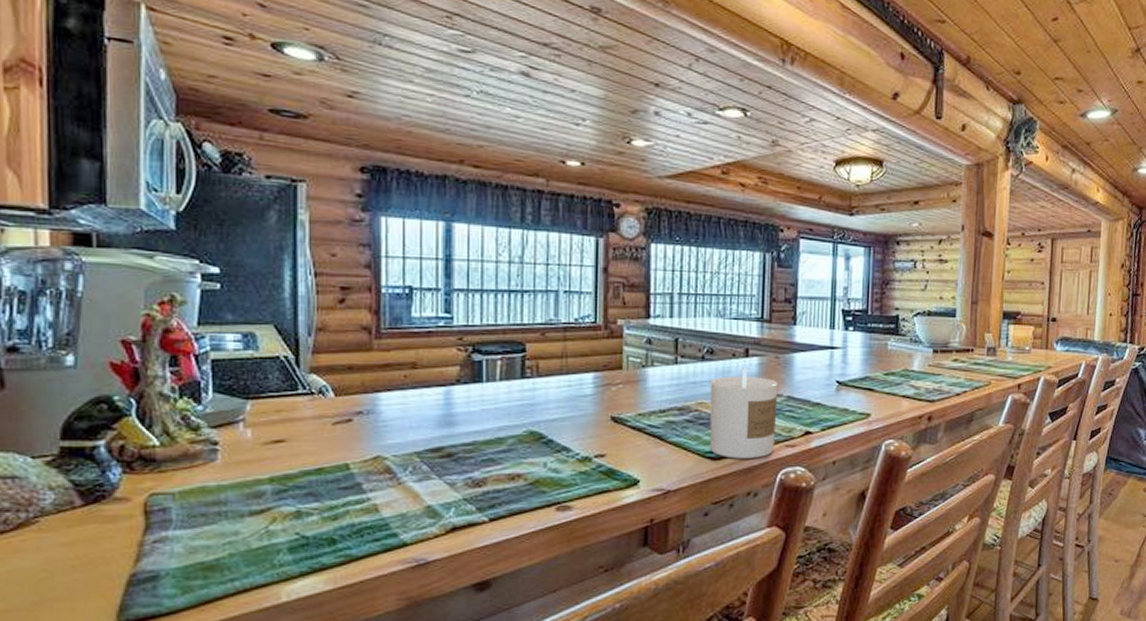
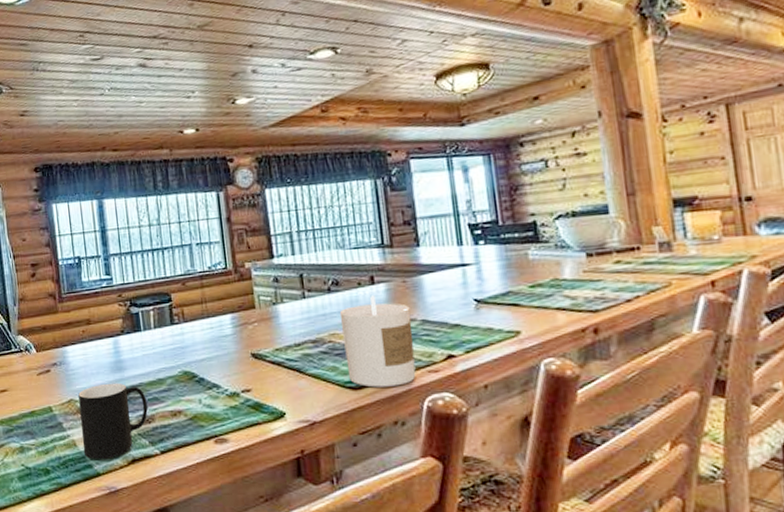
cup: none [387,439,479,527] -> present [78,382,148,459]

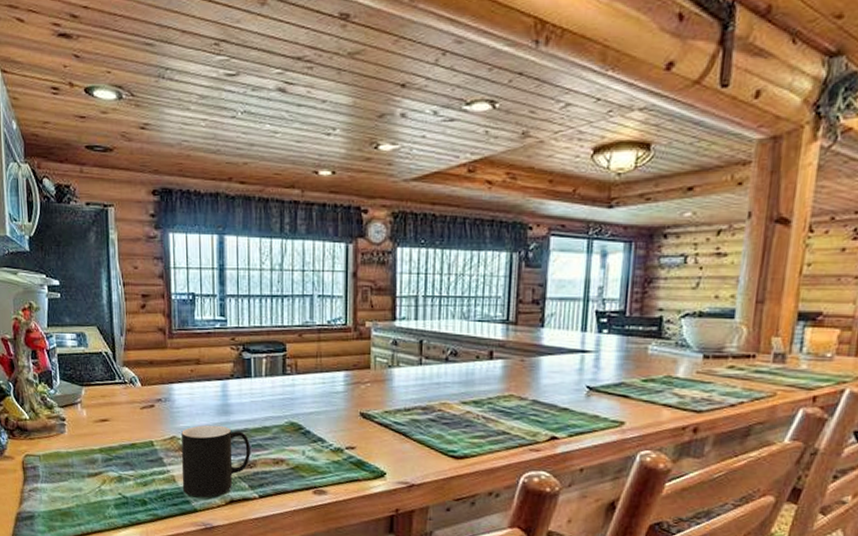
candle: present [339,295,416,388] -> none [452,370,523,460]

